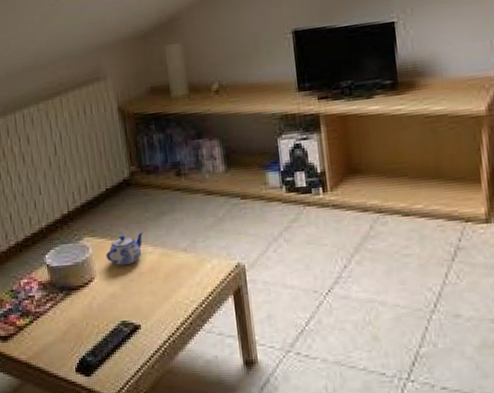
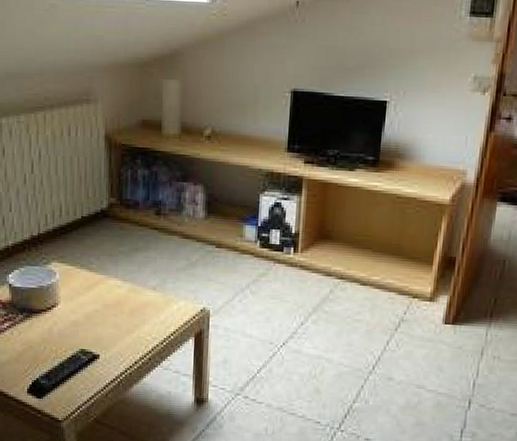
teapot: present [106,232,144,266] -> none [73,265,115,296]

